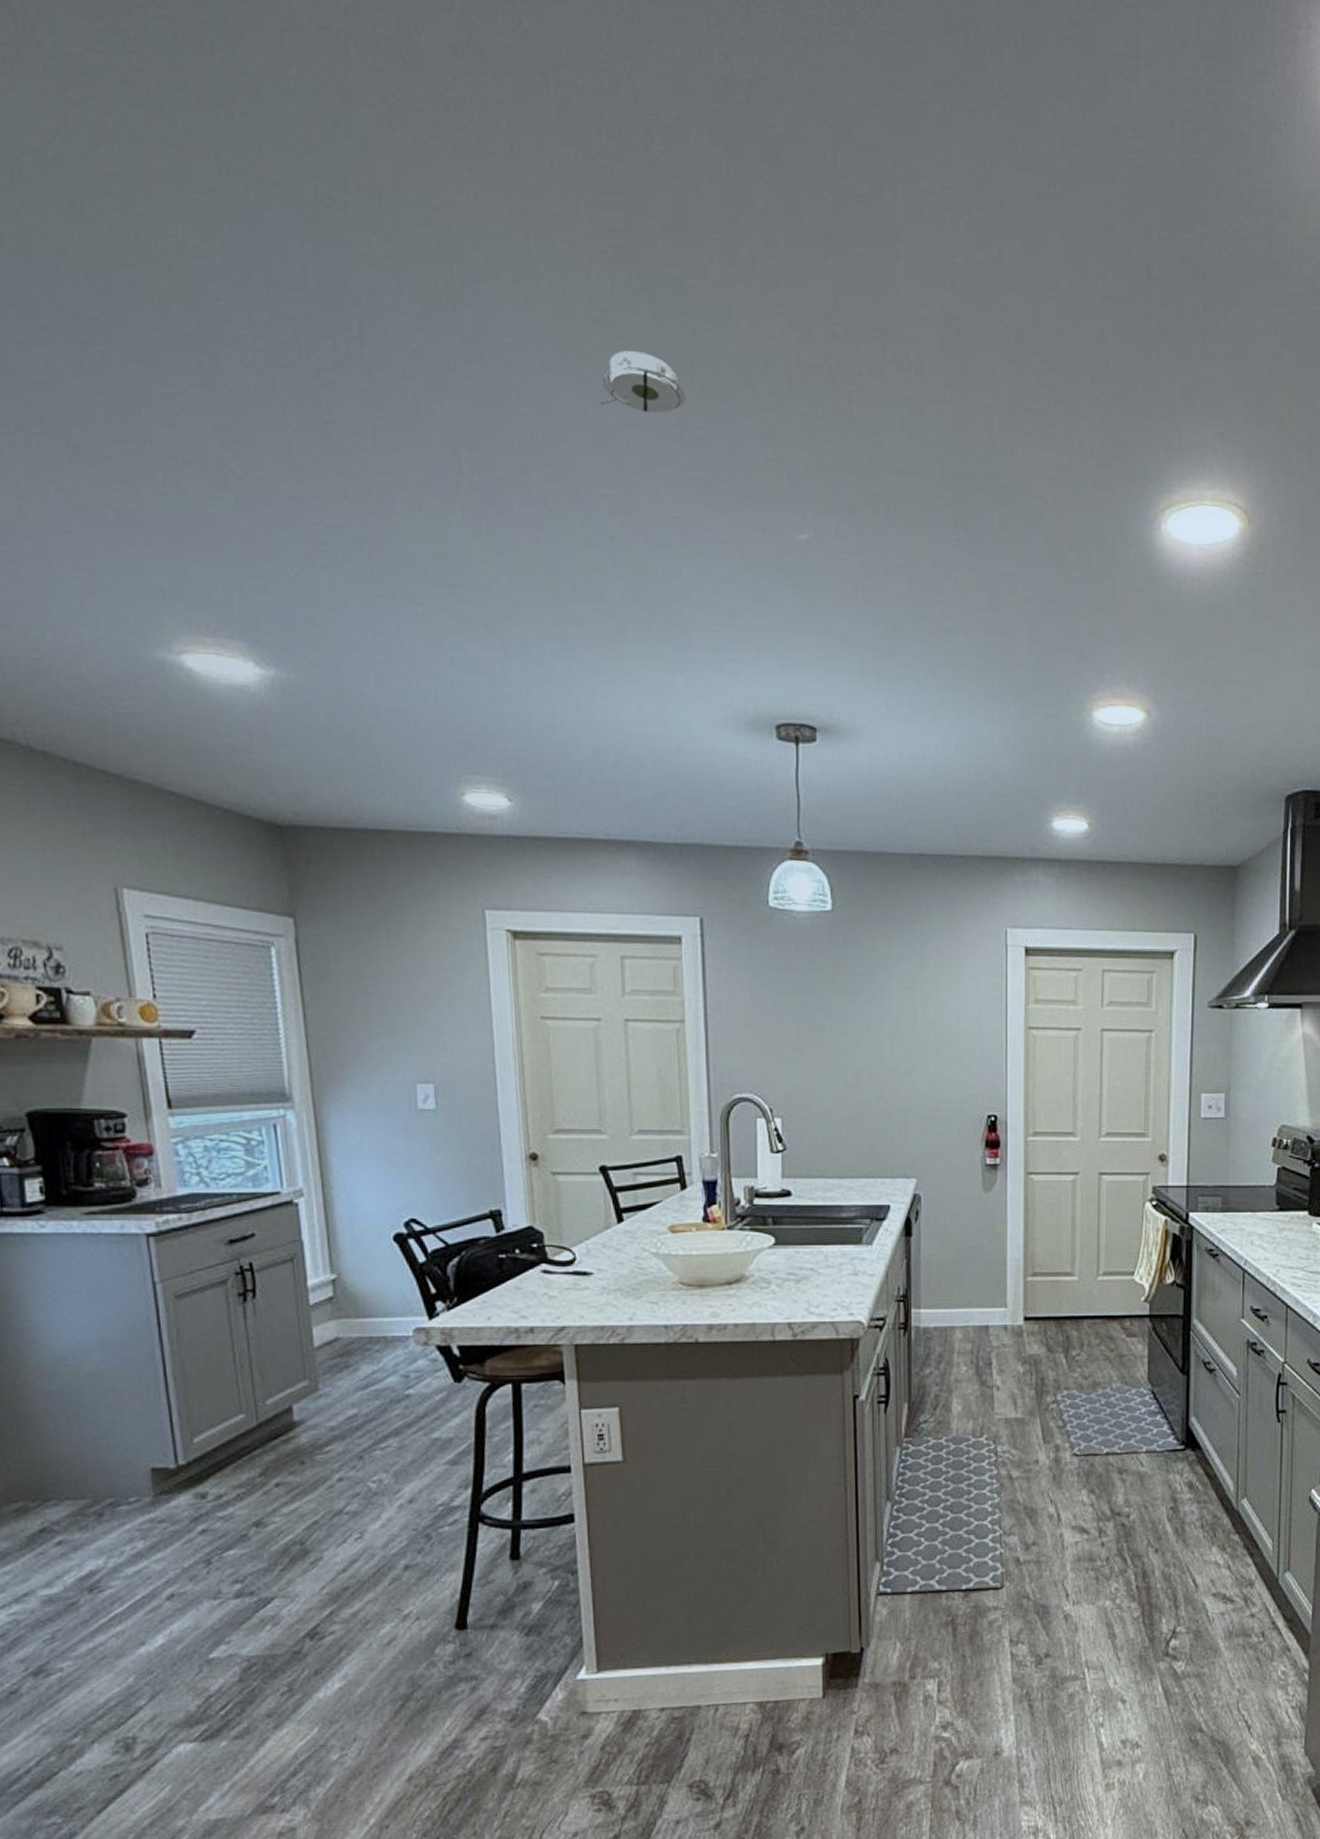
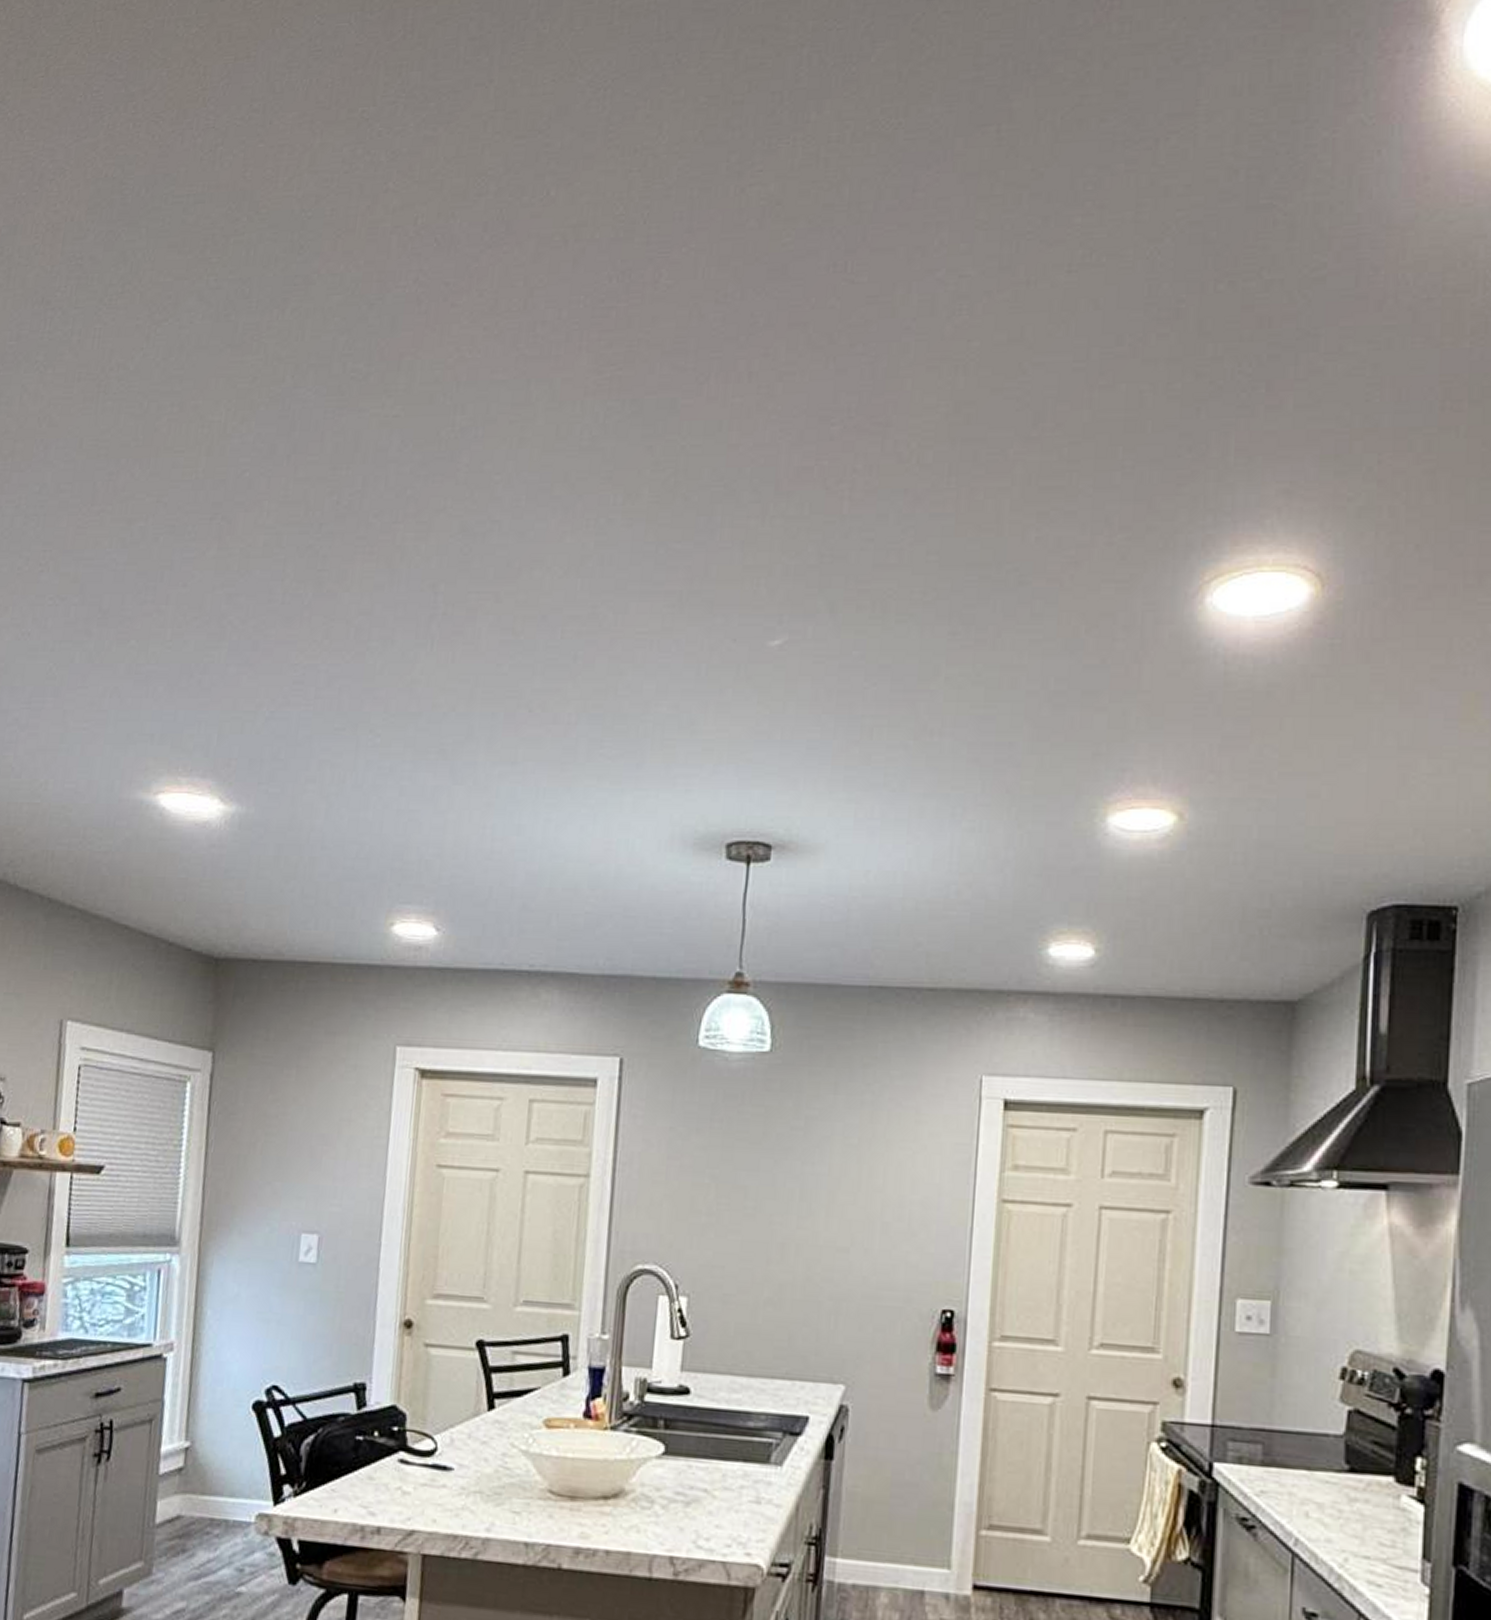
smoke detector: present [601,350,686,413] -> none [580,474,667,531]

